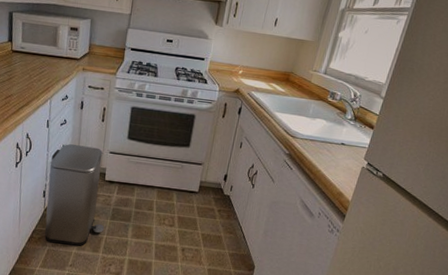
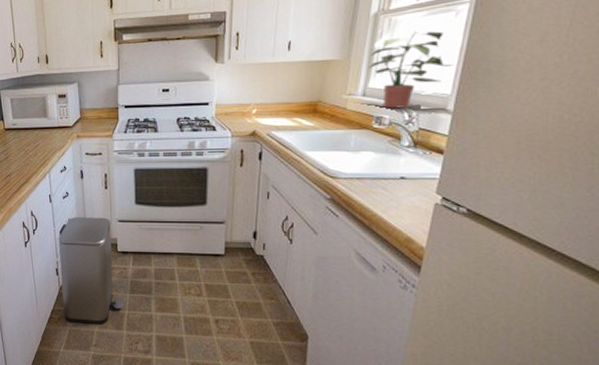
potted plant: none [332,29,391,89] -> present [369,31,454,109]

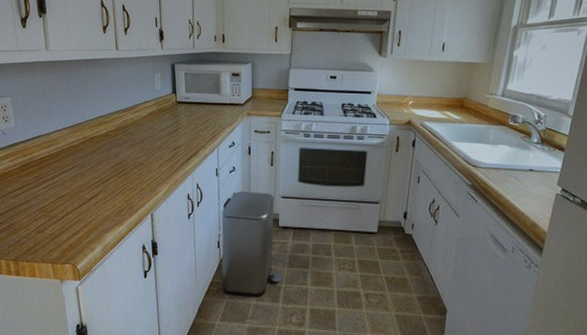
potted plant: present [369,31,454,109] -> none [508,45,575,110]

